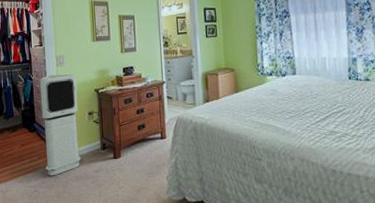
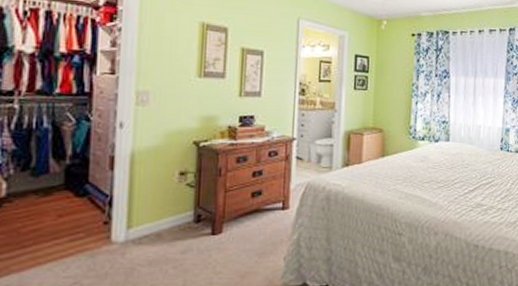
air purifier: present [39,74,81,176] -> none [98,117,166,261]

